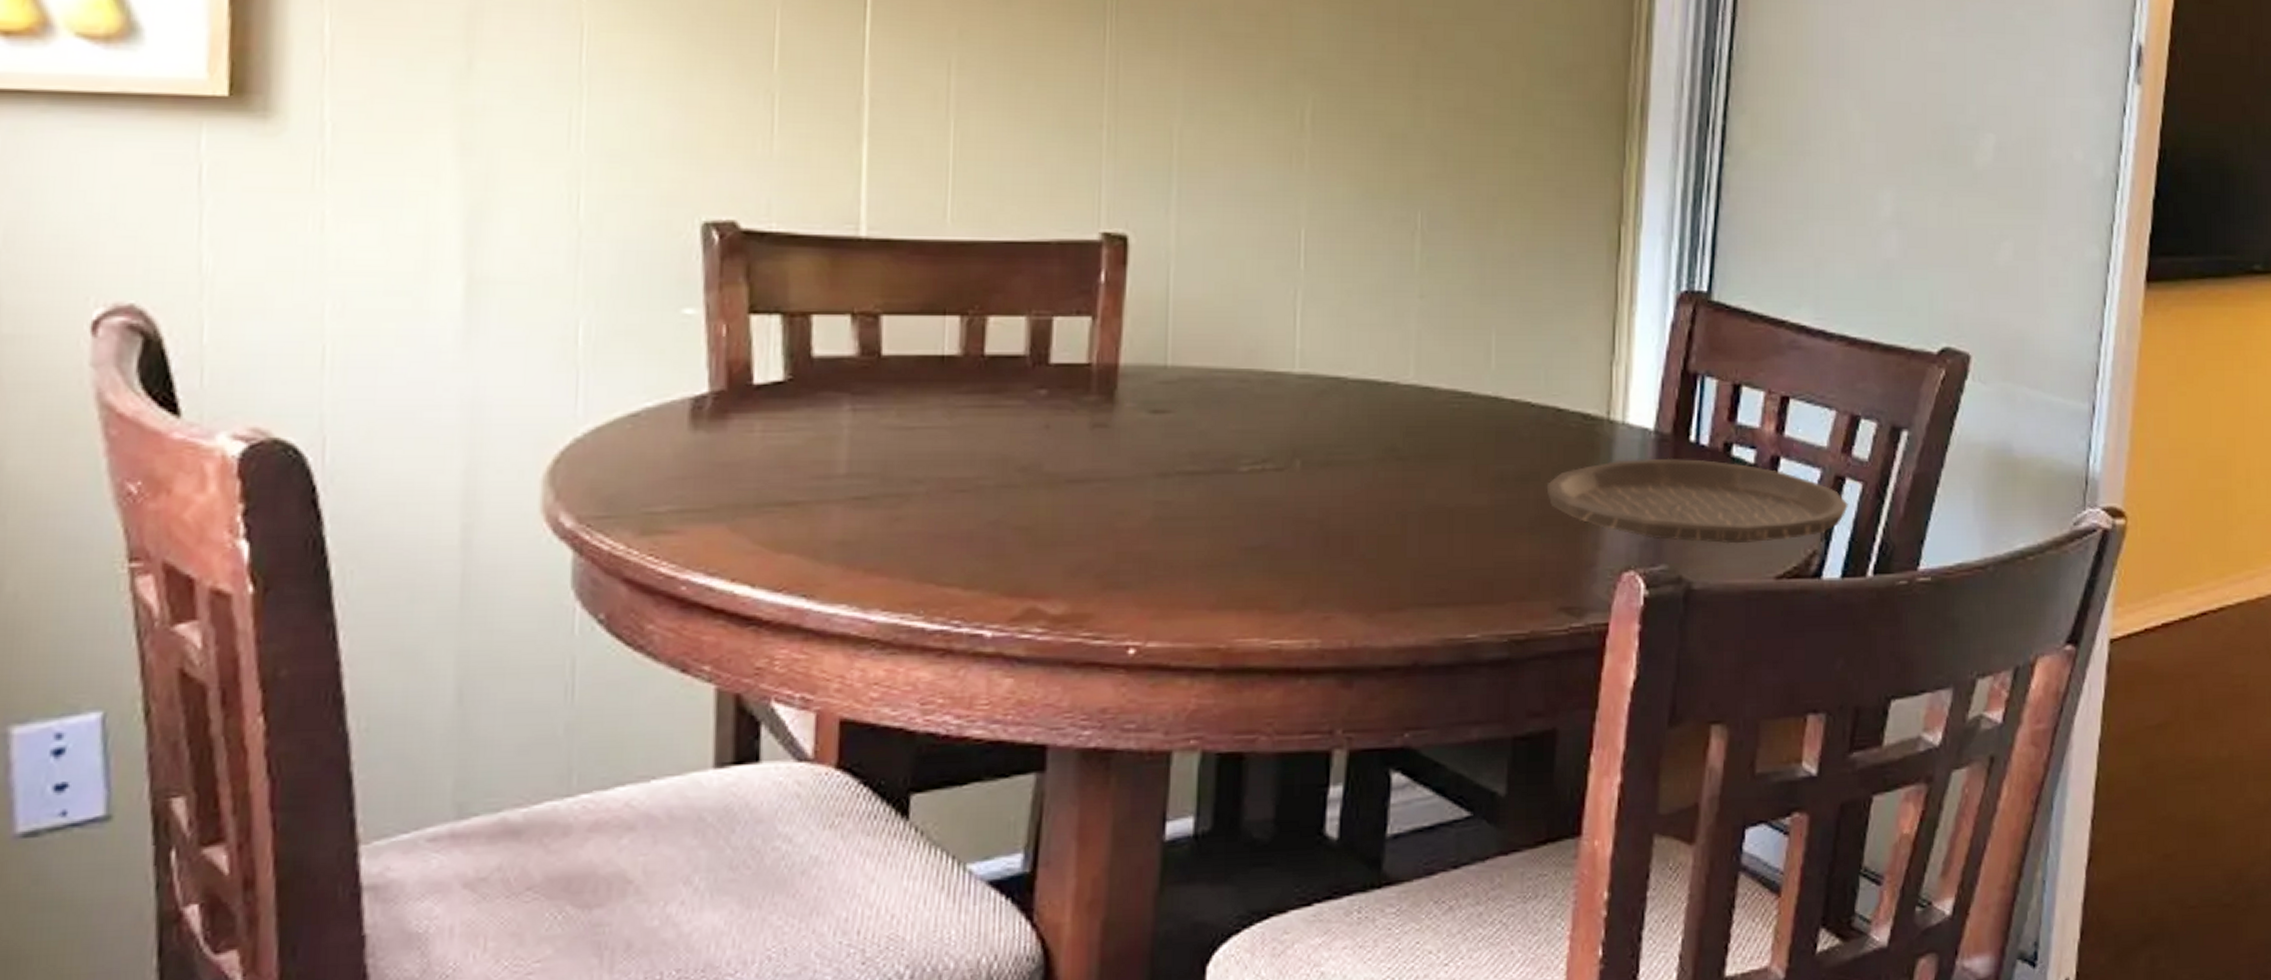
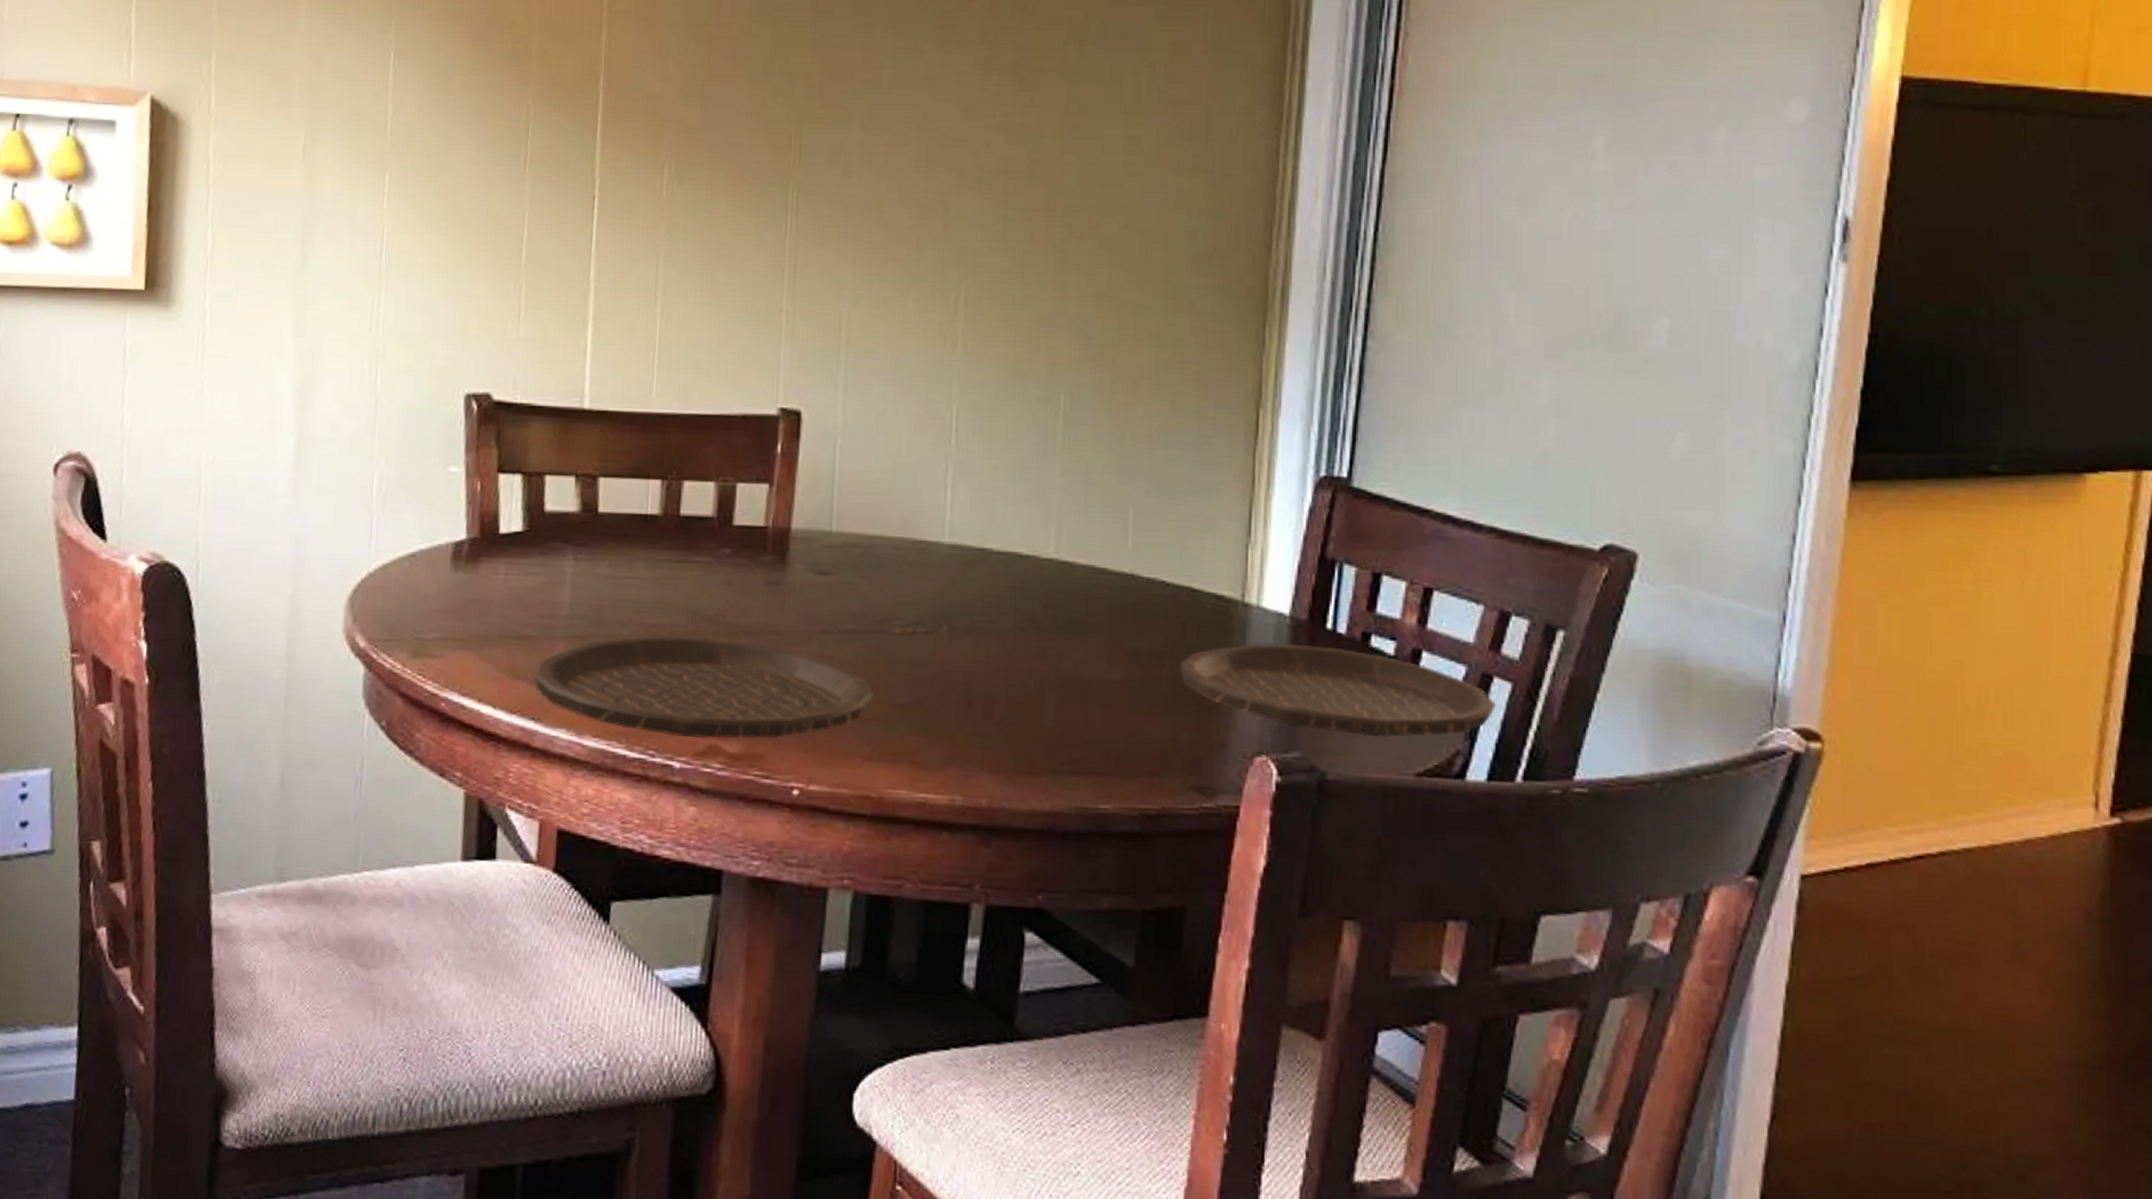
plate: none [803,488,1219,602] -> present [534,634,873,739]

